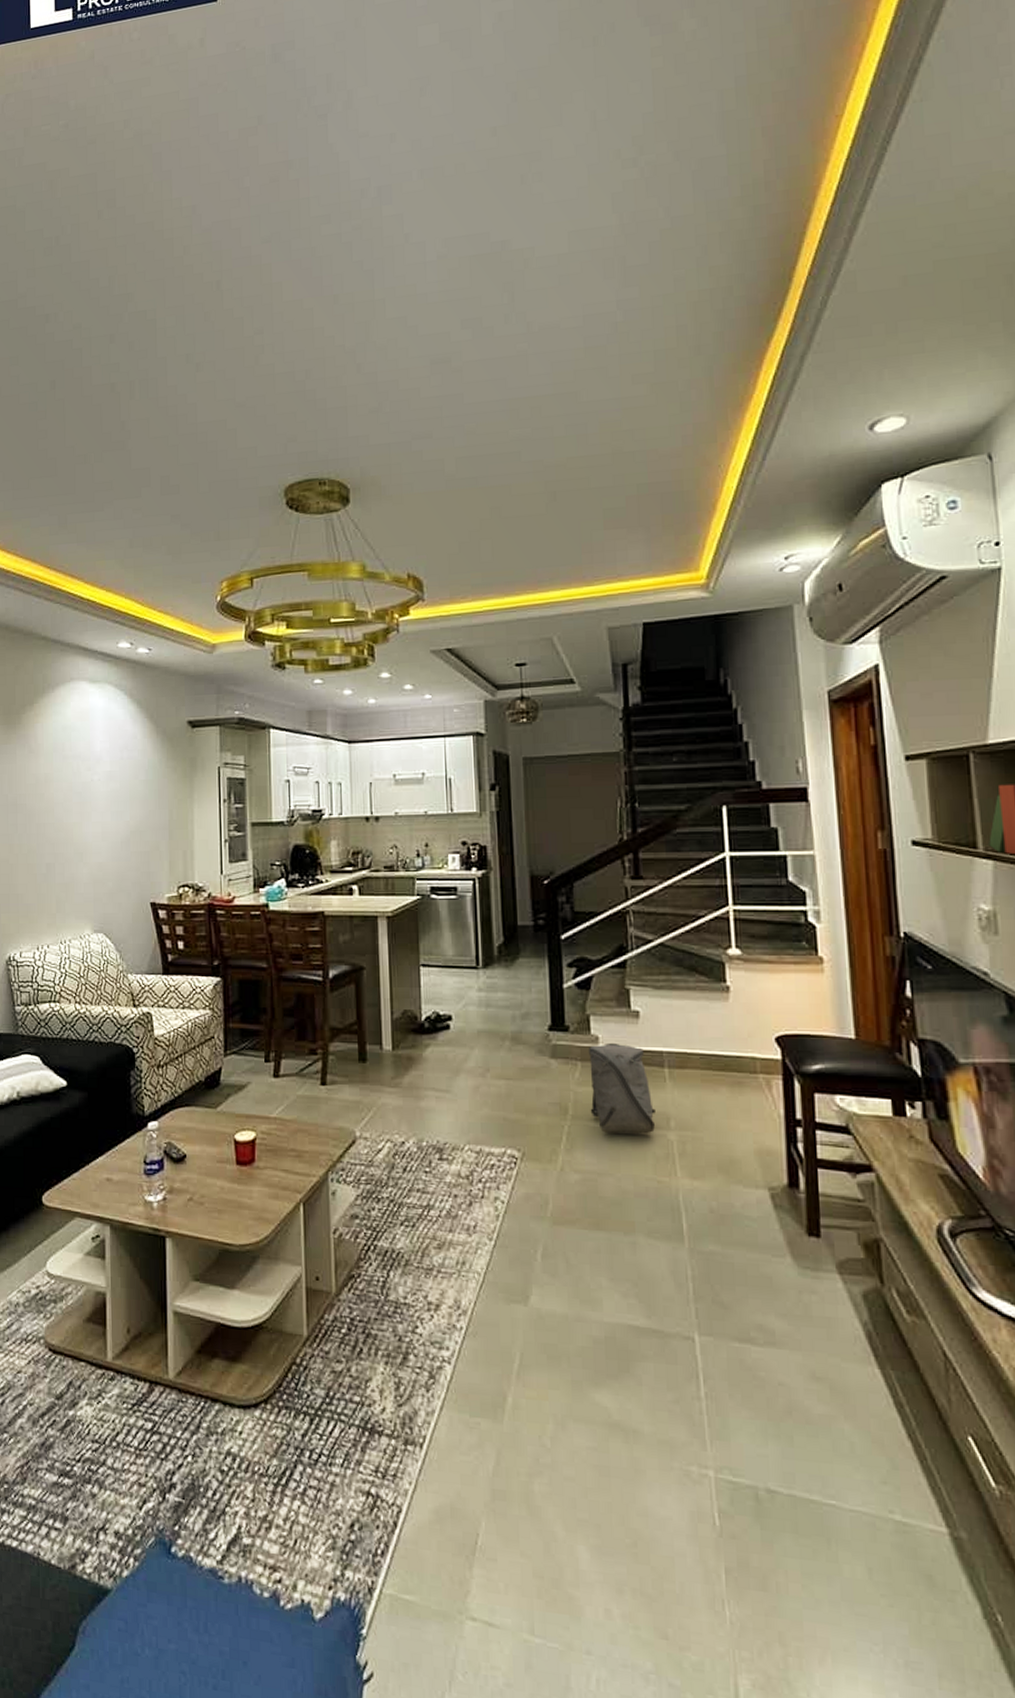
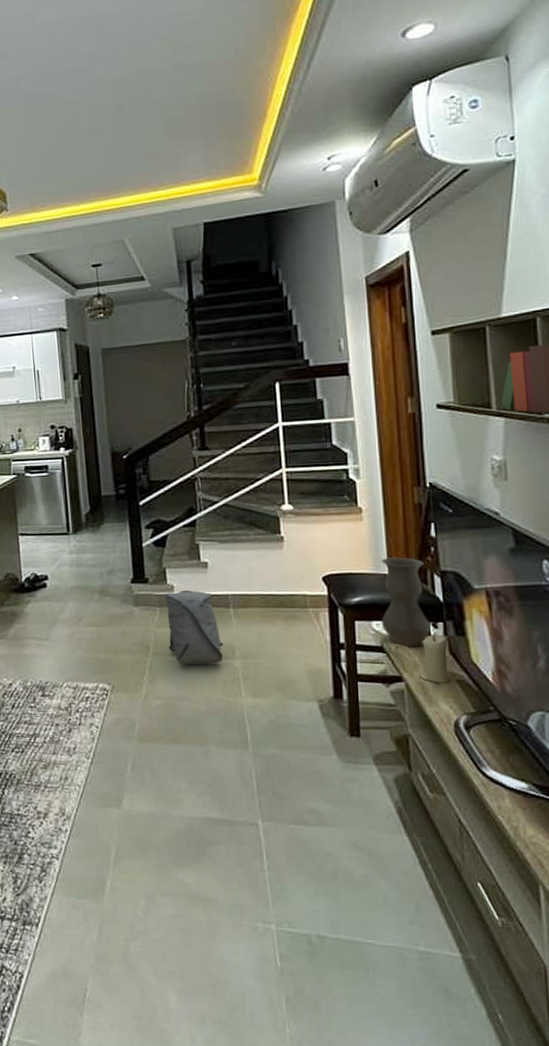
vase: none [846,1019,907,1130] -> present [381,557,431,647]
candle: none [893,1117,929,1177] -> present [420,635,448,683]

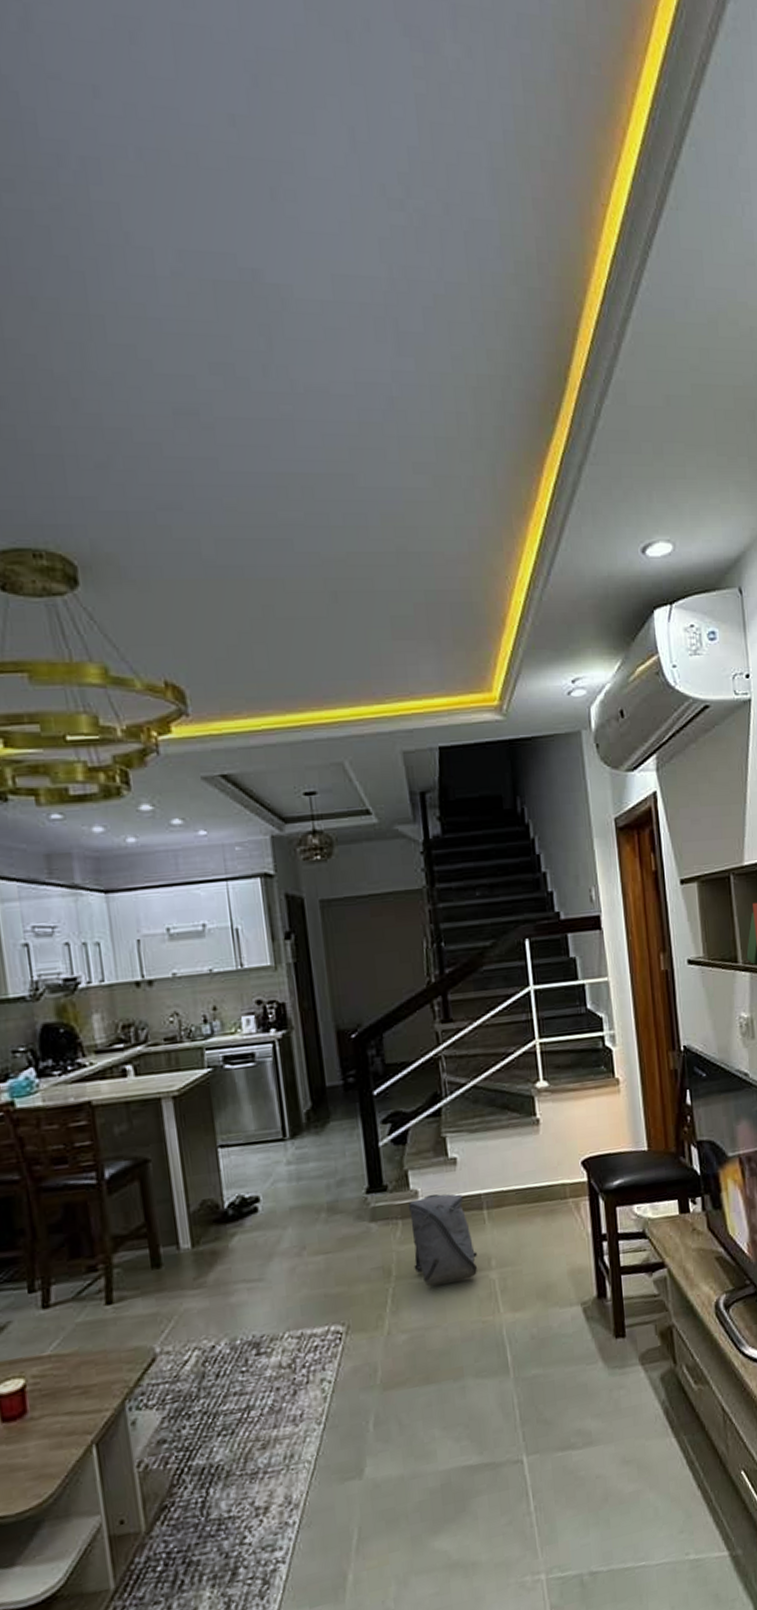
vase: present [381,557,431,647] -> none [640,1130,690,1229]
candle: present [420,635,448,683] -> none [681,1211,708,1264]

